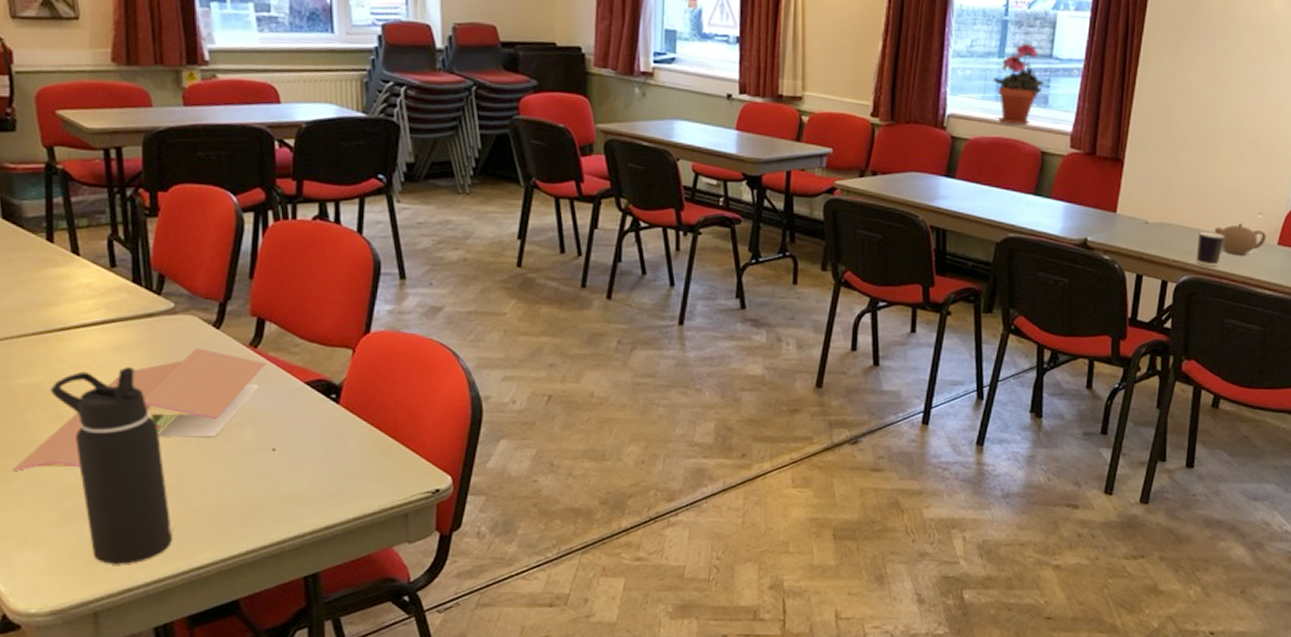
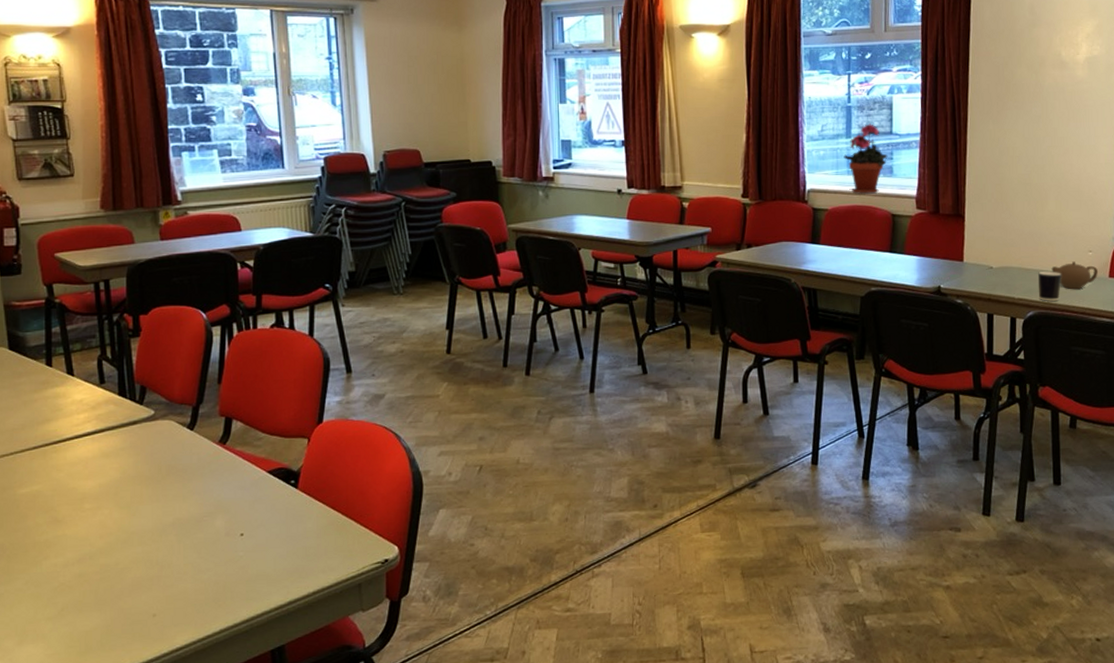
papers: present [13,348,266,471] -> none [16,449,234,572]
water bottle: present [50,367,173,564] -> none [49,470,155,652]

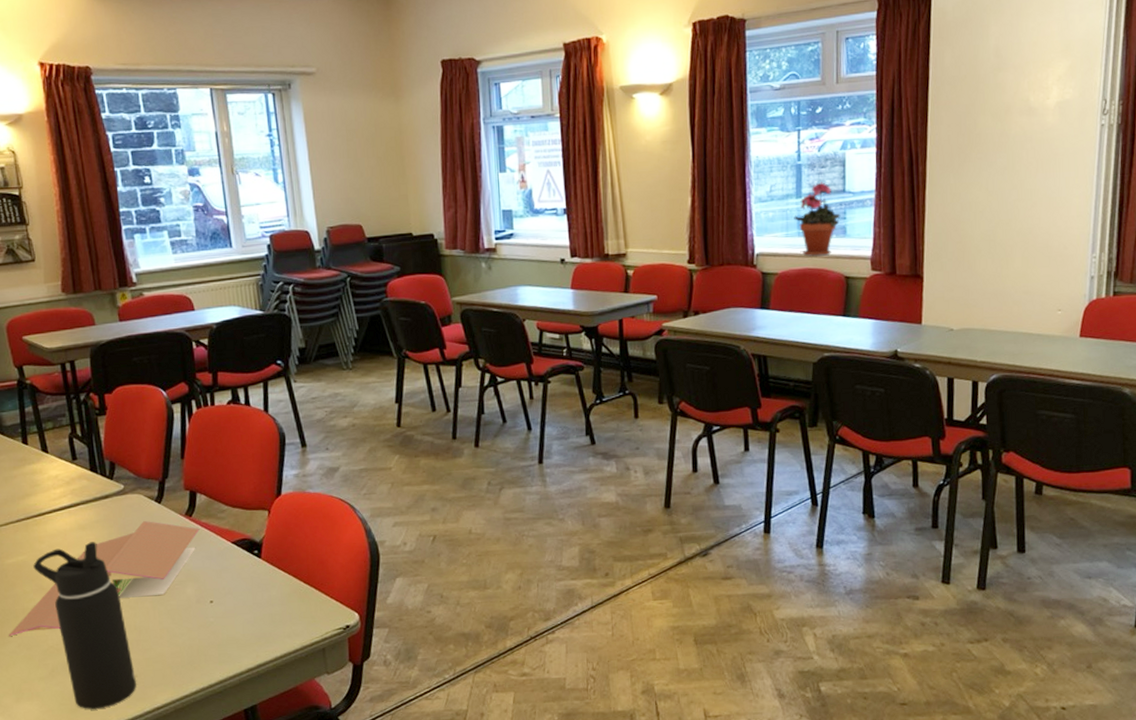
papers: none [16,449,234,572] -> present [9,521,200,636]
water bottle: none [49,470,155,652] -> present [33,542,137,709]
mug: present [1037,271,1062,301] -> none [1001,332,1028,364]
teapot: present [1051,261,1098,290] -> none [1017,321,1068,351]

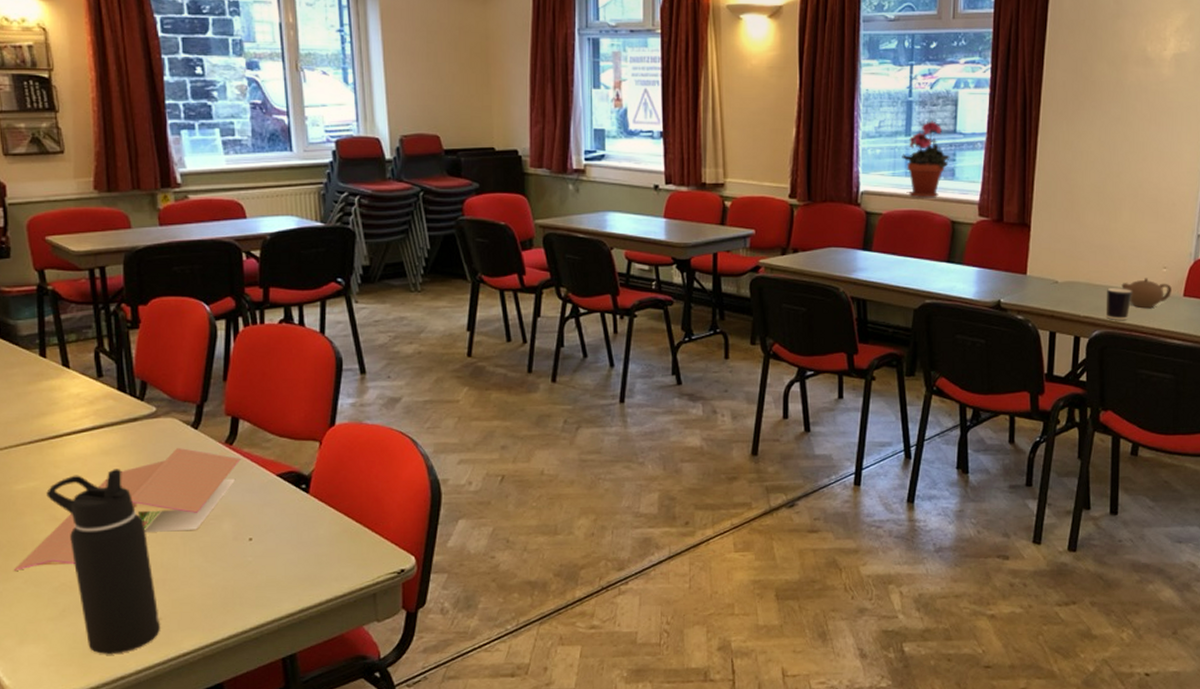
mug: none [1001,332,1028,364] -> present [1105,288,1132,320]
teapot: none [1017,321,1068,351] -> present [1121,278,1172,309]

